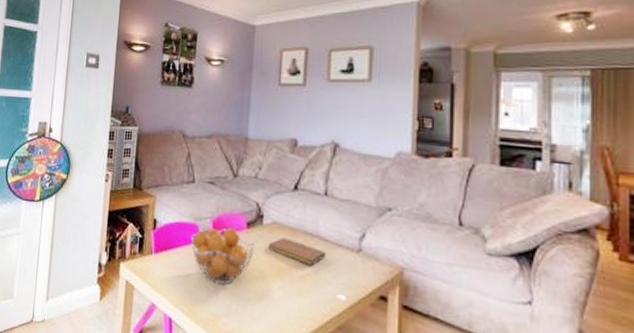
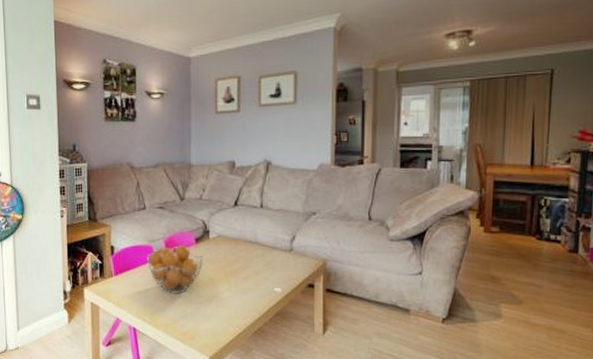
notebook: present [267,238,326,266] -> none [214,248,264,267]

